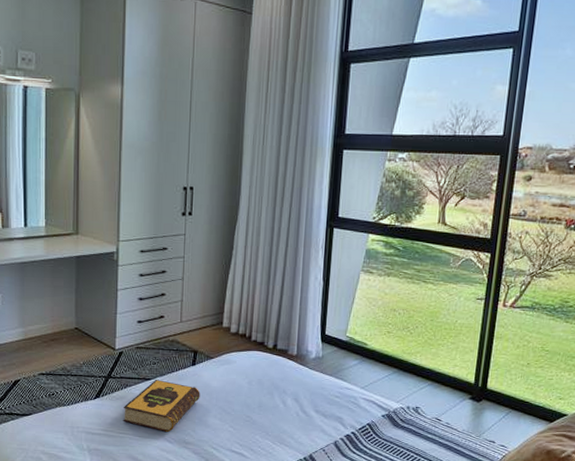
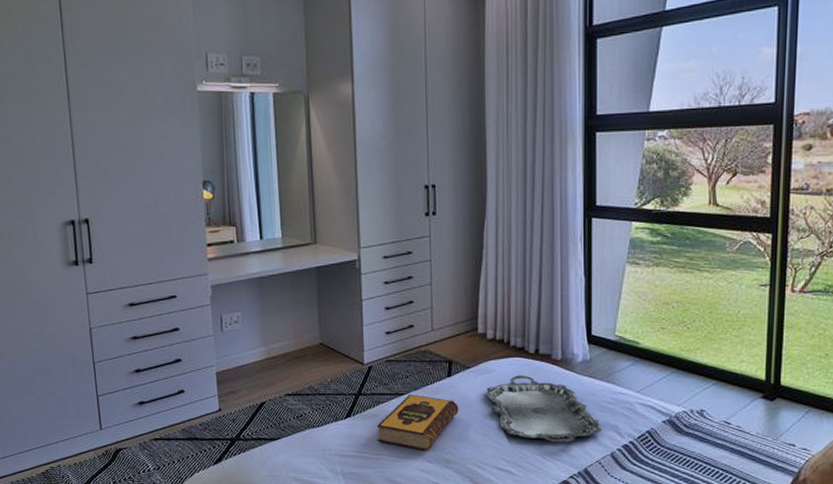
serving tray: none [226,367,329,431] -> present [486,375,603,443]

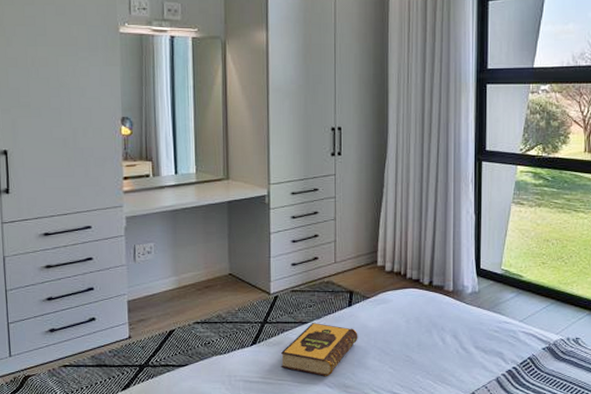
serving tray: present [486,375,603,443] -> none [383,305,489,369]

